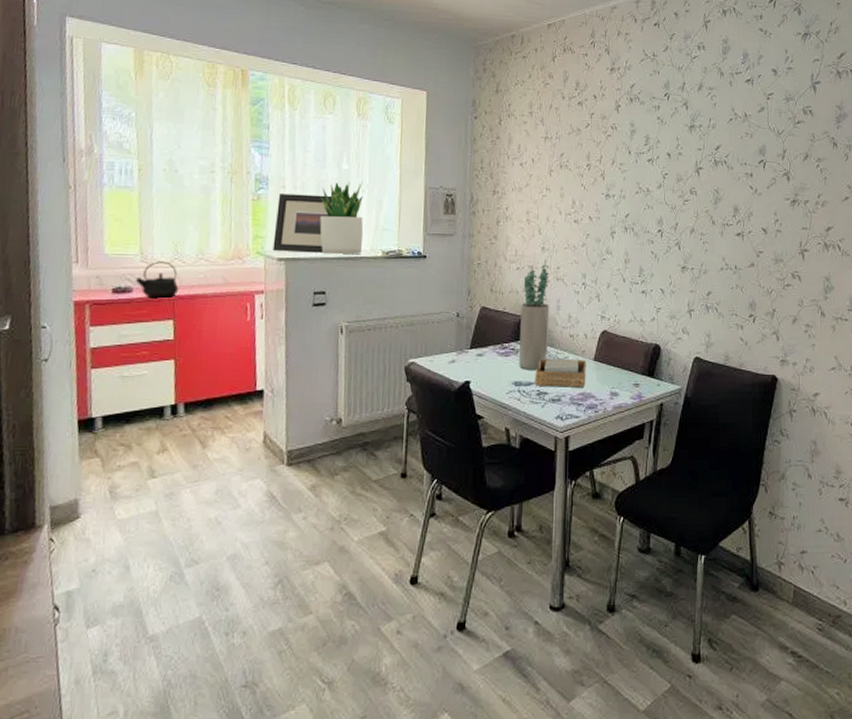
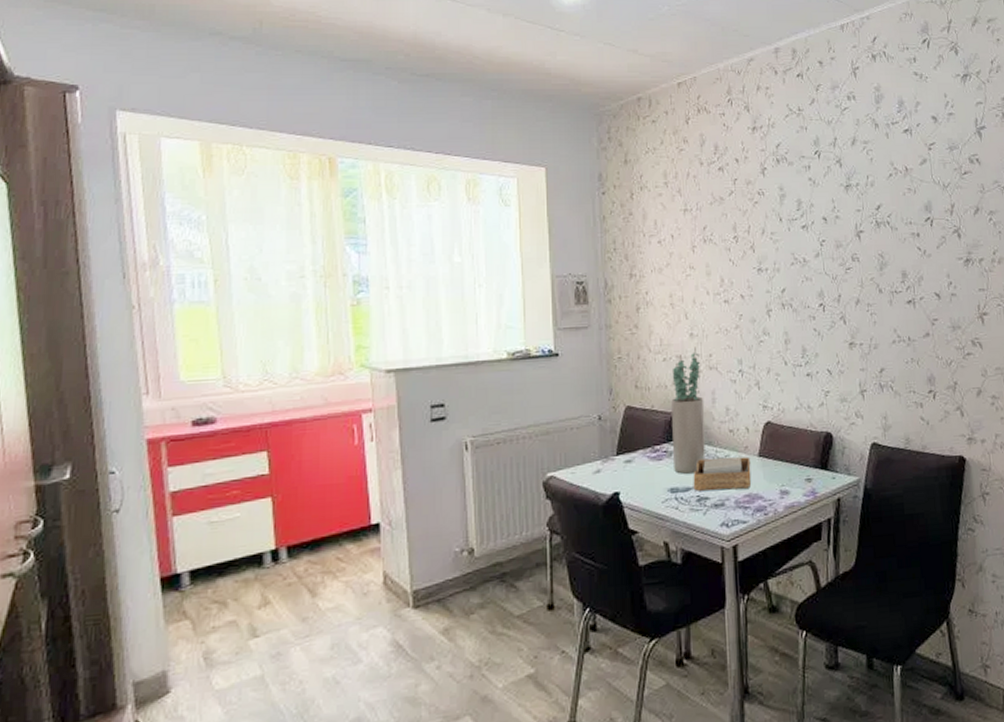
kettle: present [135,262,179,299] -> none [218,384,272,429]
picture frame: present [273,194,359,253] -> none [379,293,476,363]
planter: present [319,182,364,255] -> none [431,275,484,361]

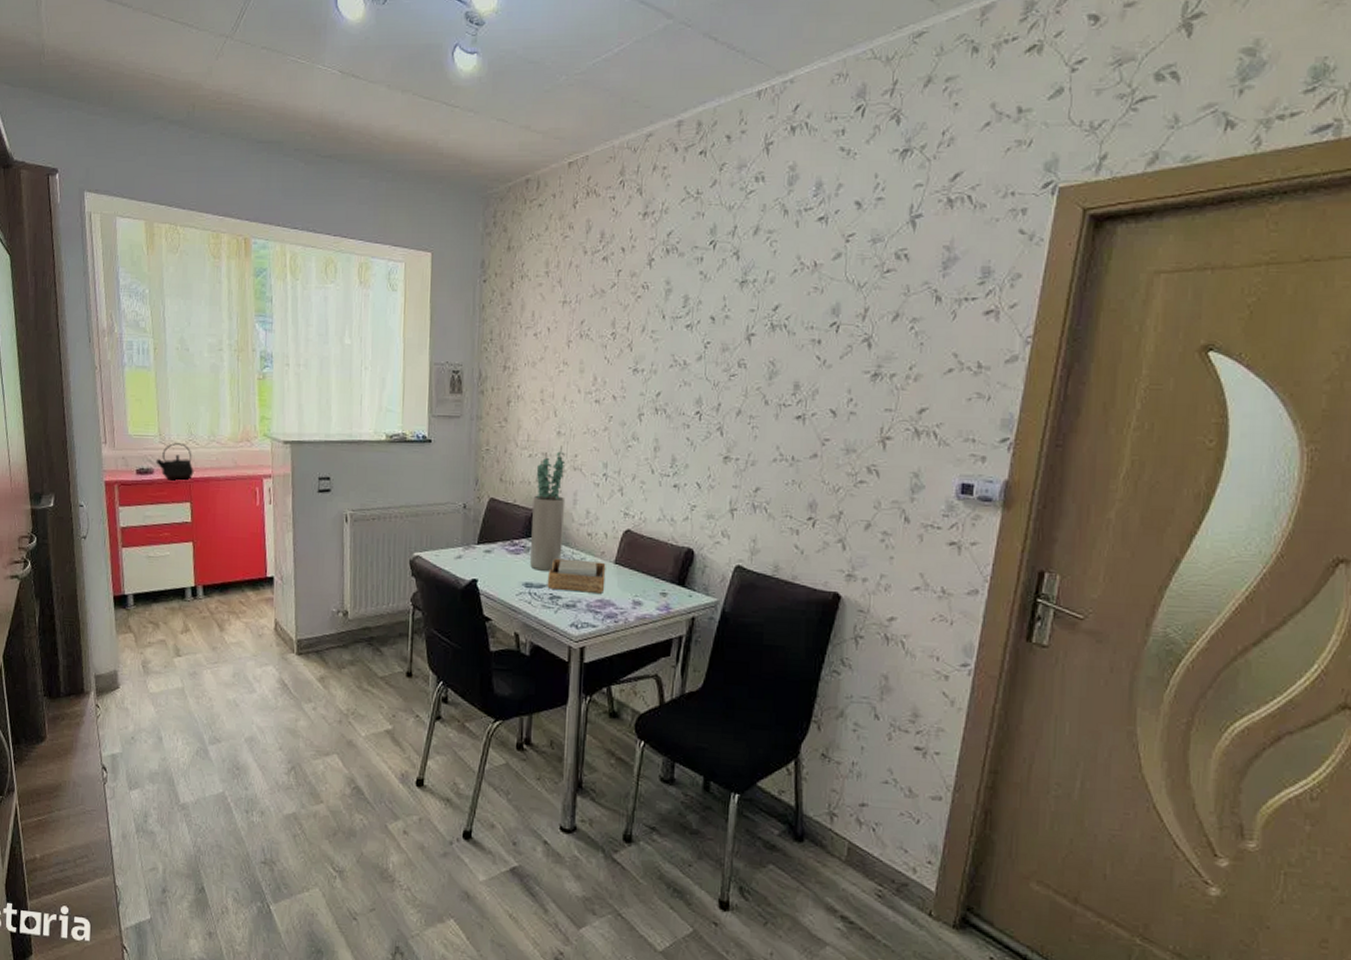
kettle: none [218,384,272,429] -> present [155,443,194,481]

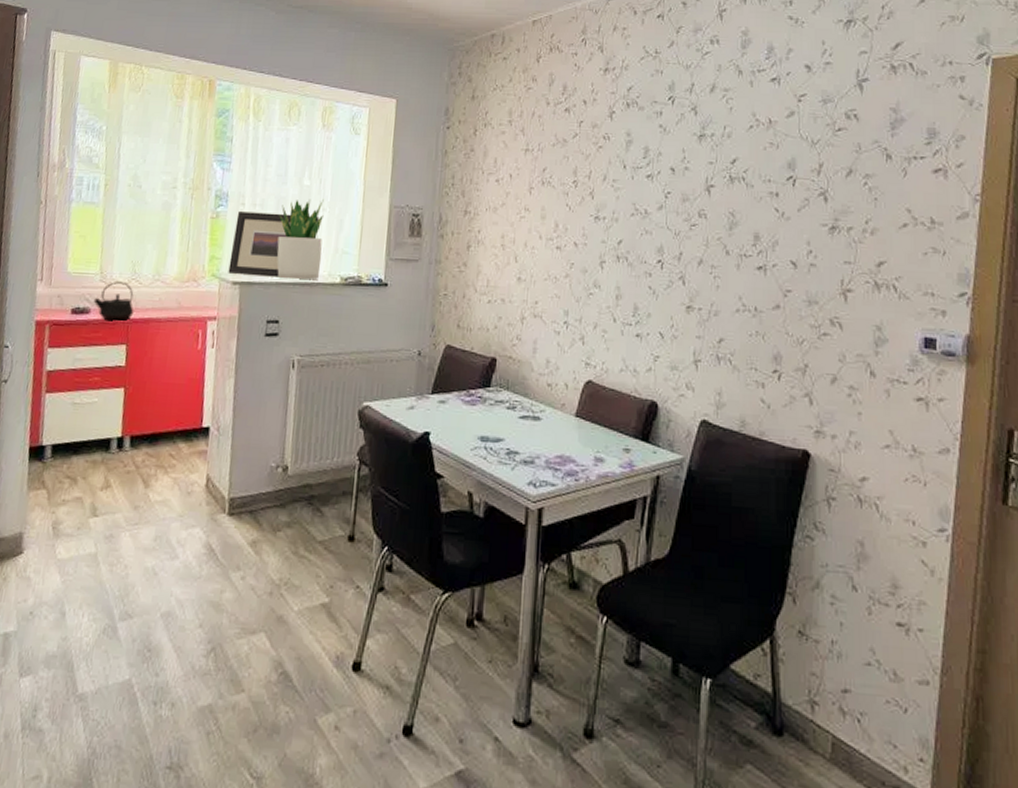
picture frame: none [279,372,362,436] -> present [228,211,319,277]
planter: none [323,358,367,438] -> present [276,199,324,281]
vase: present [530,446,566,571] -> none [486,292,525,424]
napkin holder: present [547,558,606,594] -> none [504,410,566,449]

